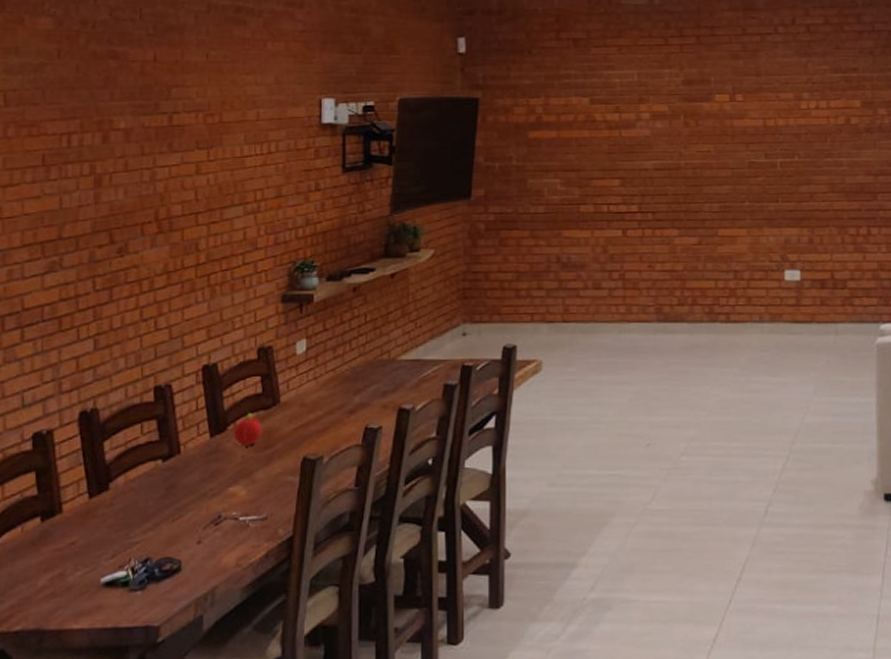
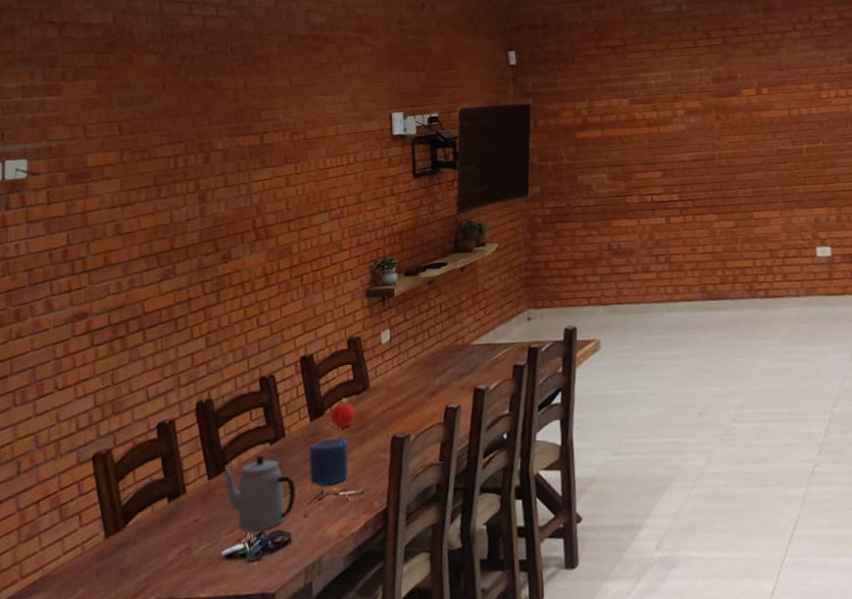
teapot: none [106,473,189,558] -> present [223,455,295,532]
candle: none [207,456,252,510] -> present [309,437,349,486]

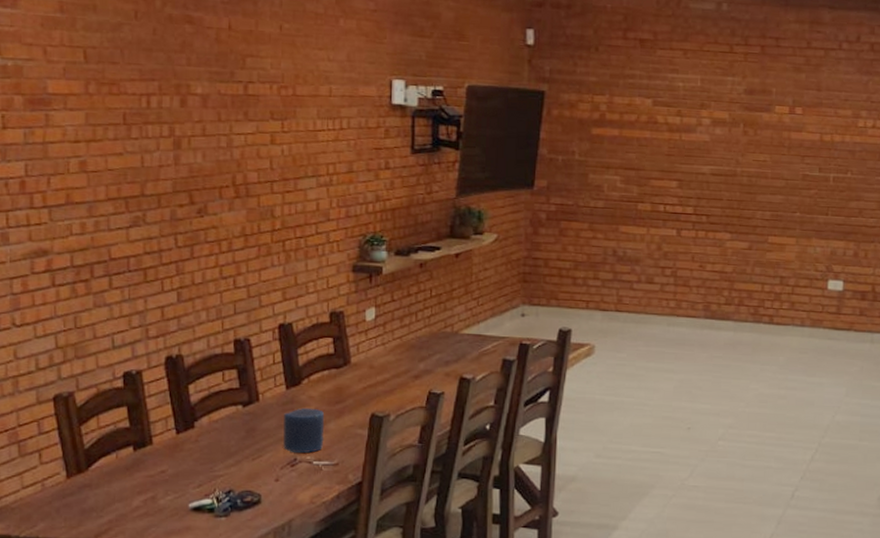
teapot: present [223,455,295,532] -> none [192,416,267,489]
fruit: present [330,398,355,428] -> none [307,370,334,399]

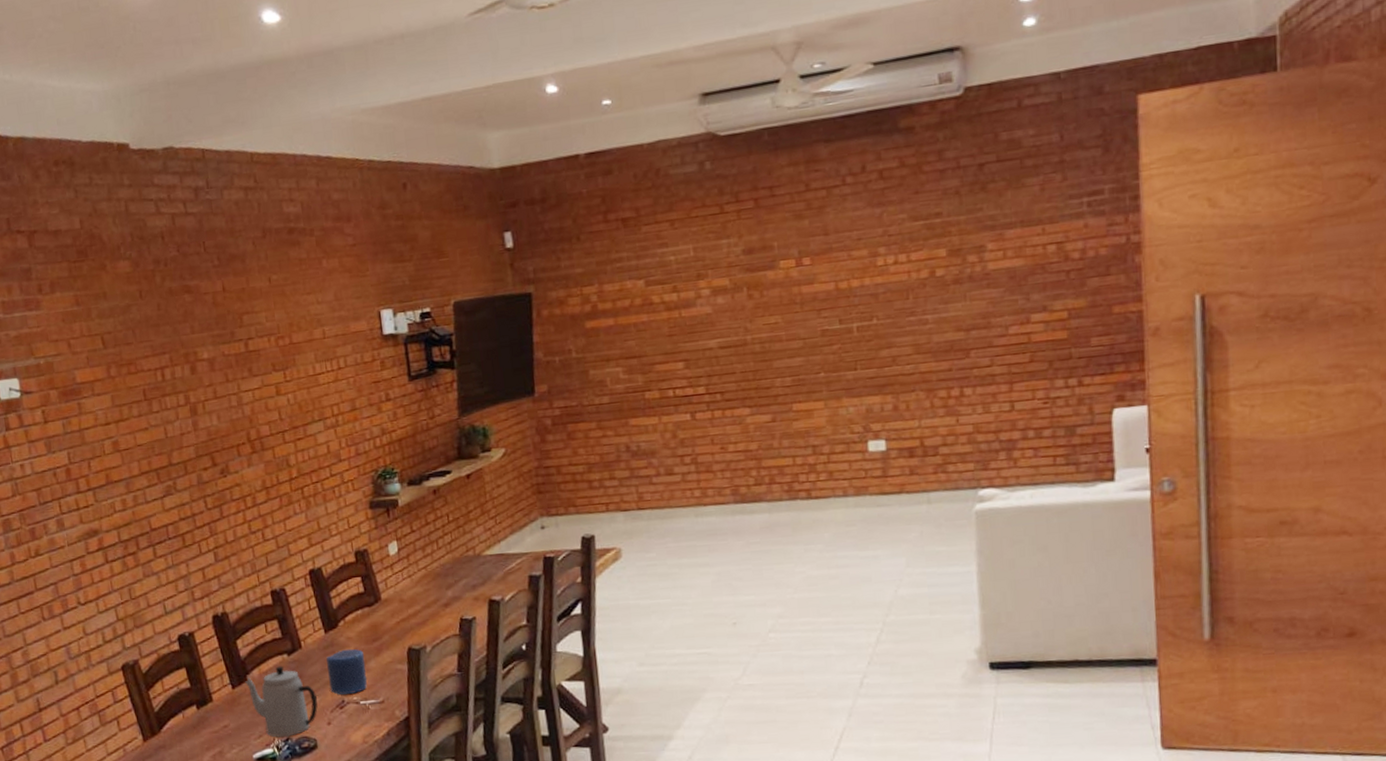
teapot: none [192,416,267,489] -> present [245,666,318,737]

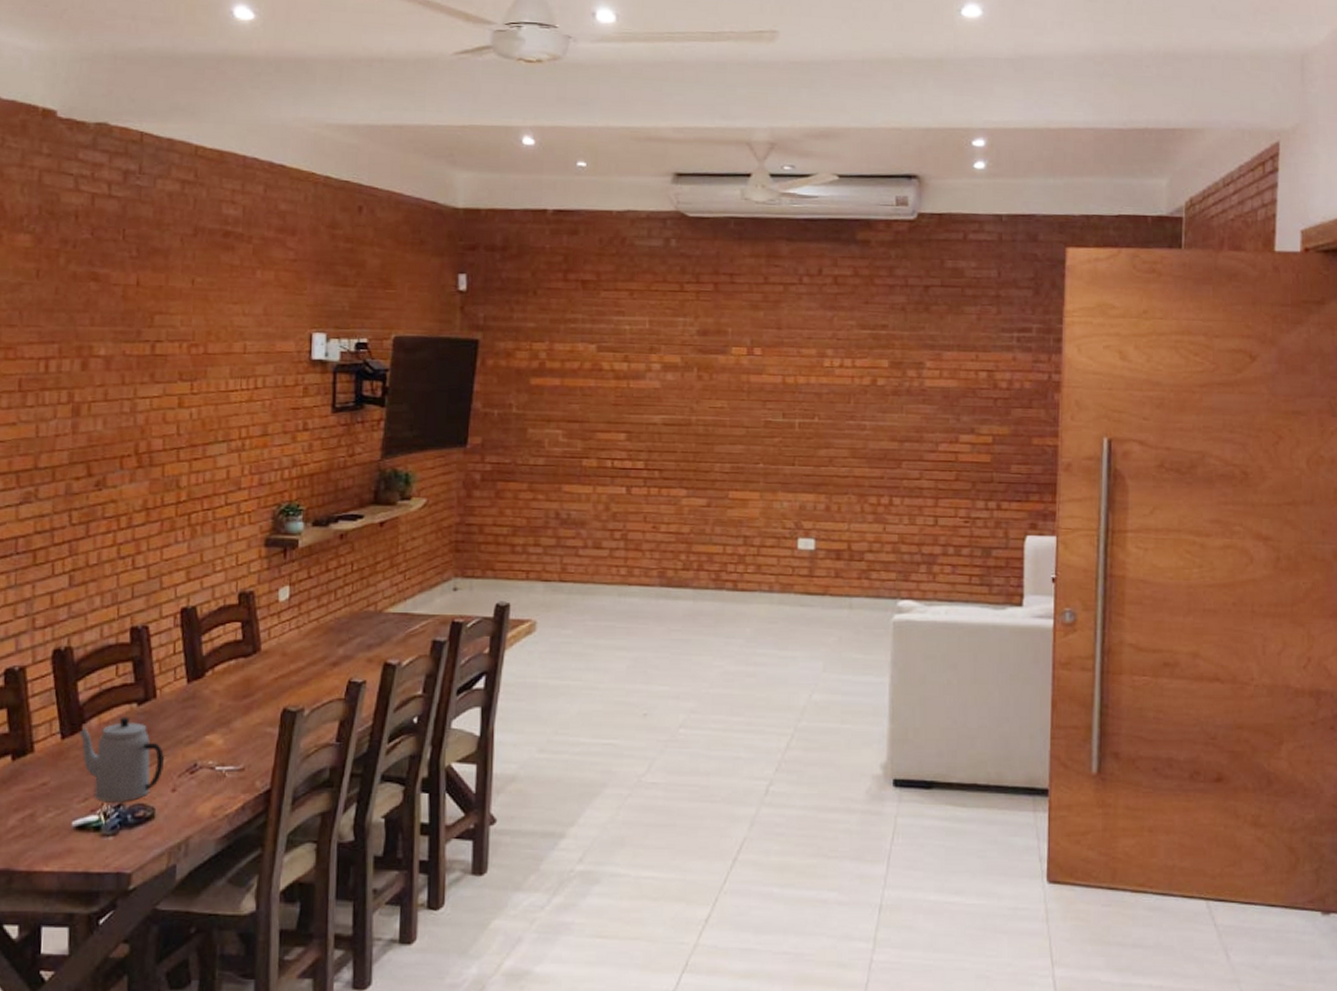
candle: present [326,648,368,695] -> none [182,704,230,758]

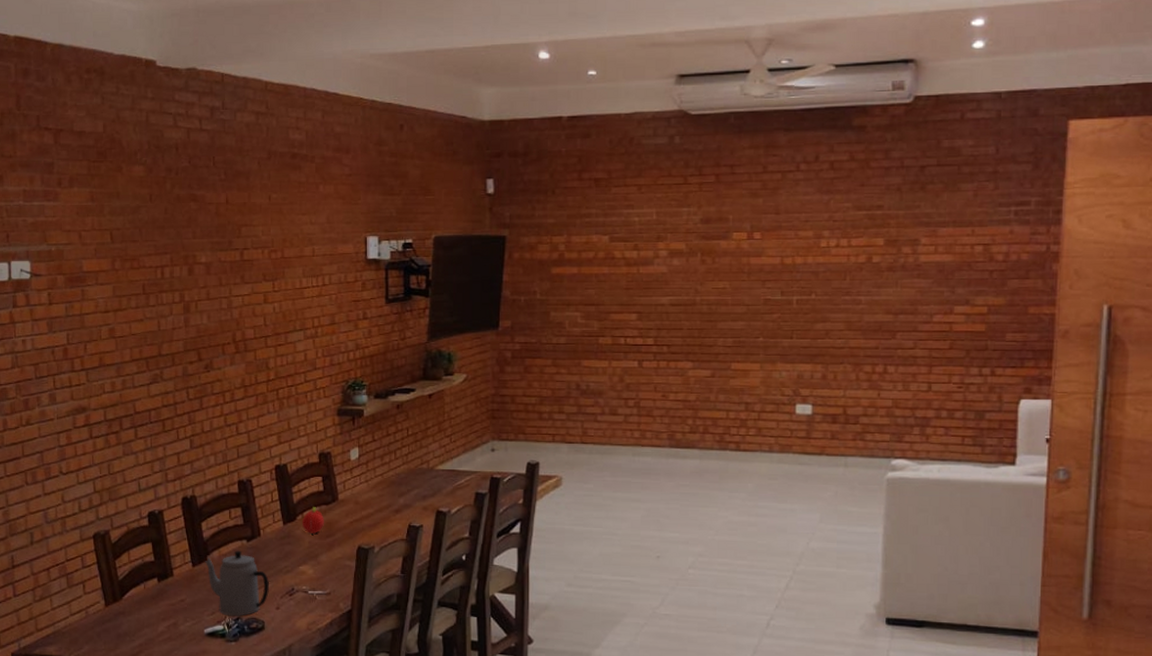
fruit: none [211,660,241,694] -> present [301,507,324,534]

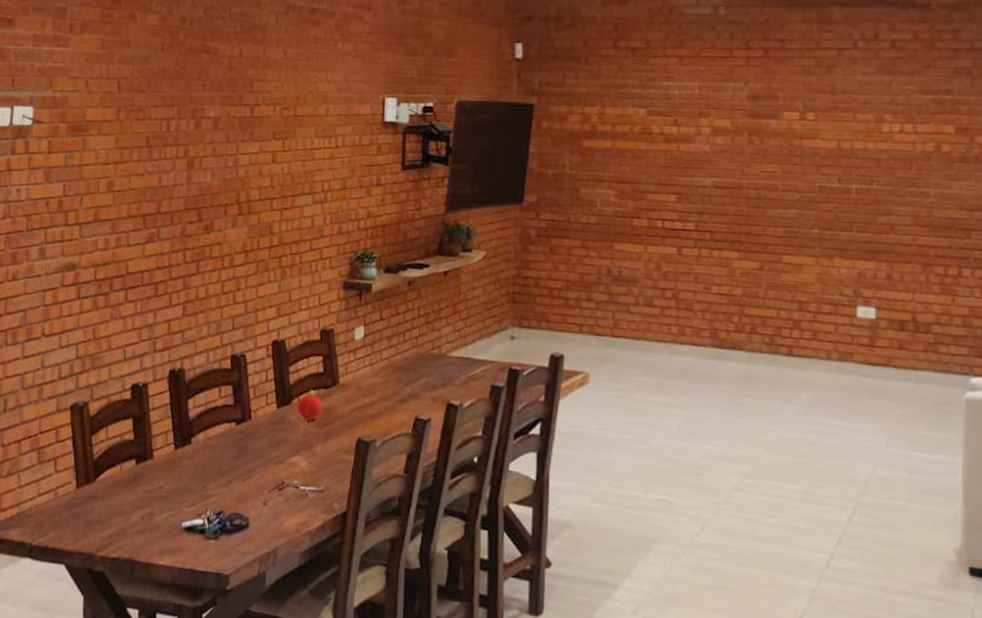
teapot: present [205,550,269,616] -> none [189,434,257,510]

